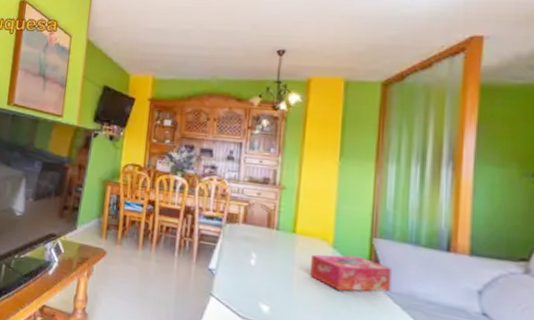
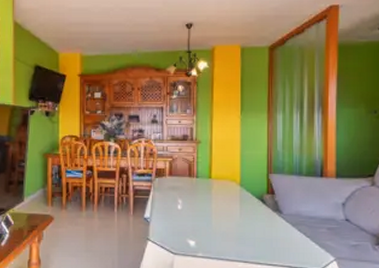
tissue box: present [309,254,392,292] -> none [224,190,284,219]

